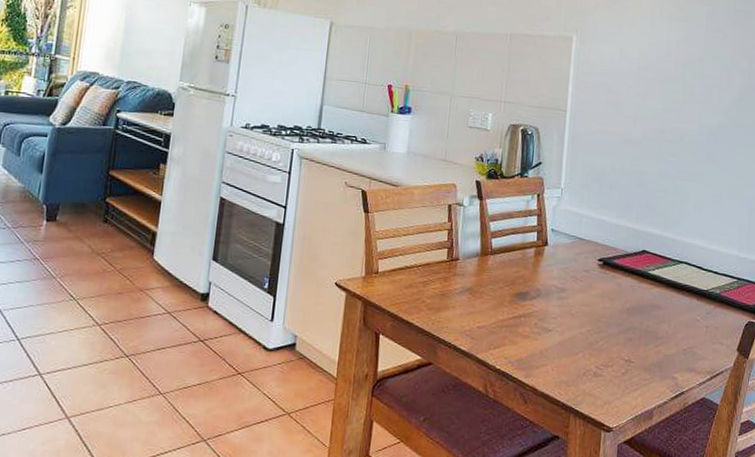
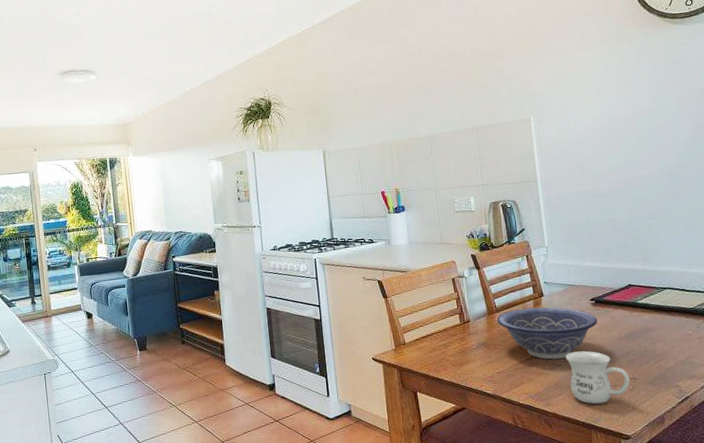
decorative bowl: none [489,255,602,323] -> present [496,307,598,360]
mug: none [556,317,624,385] -> present [565,351,630,405]

